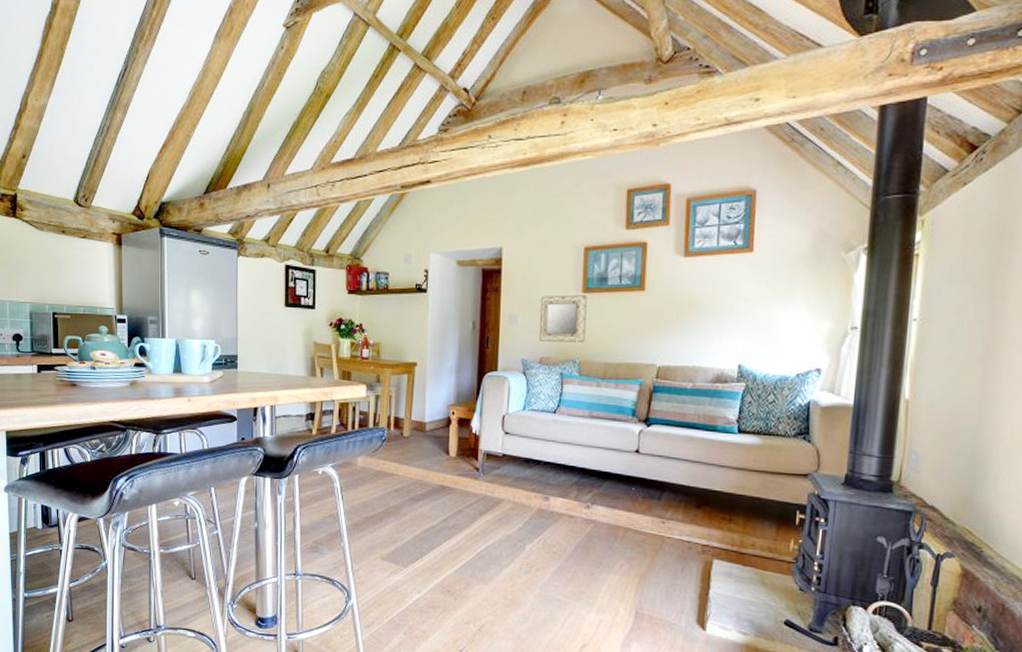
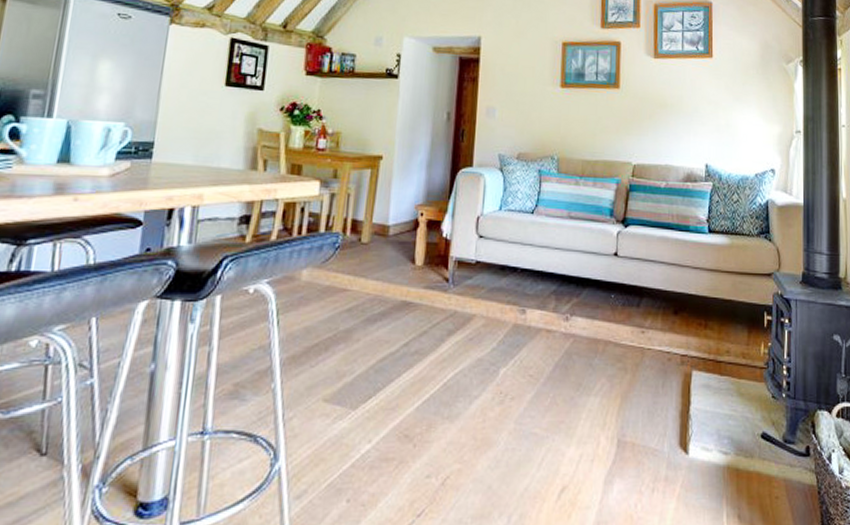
home mirror: present [540,295,587,343] -> none [518,88,565,138]

